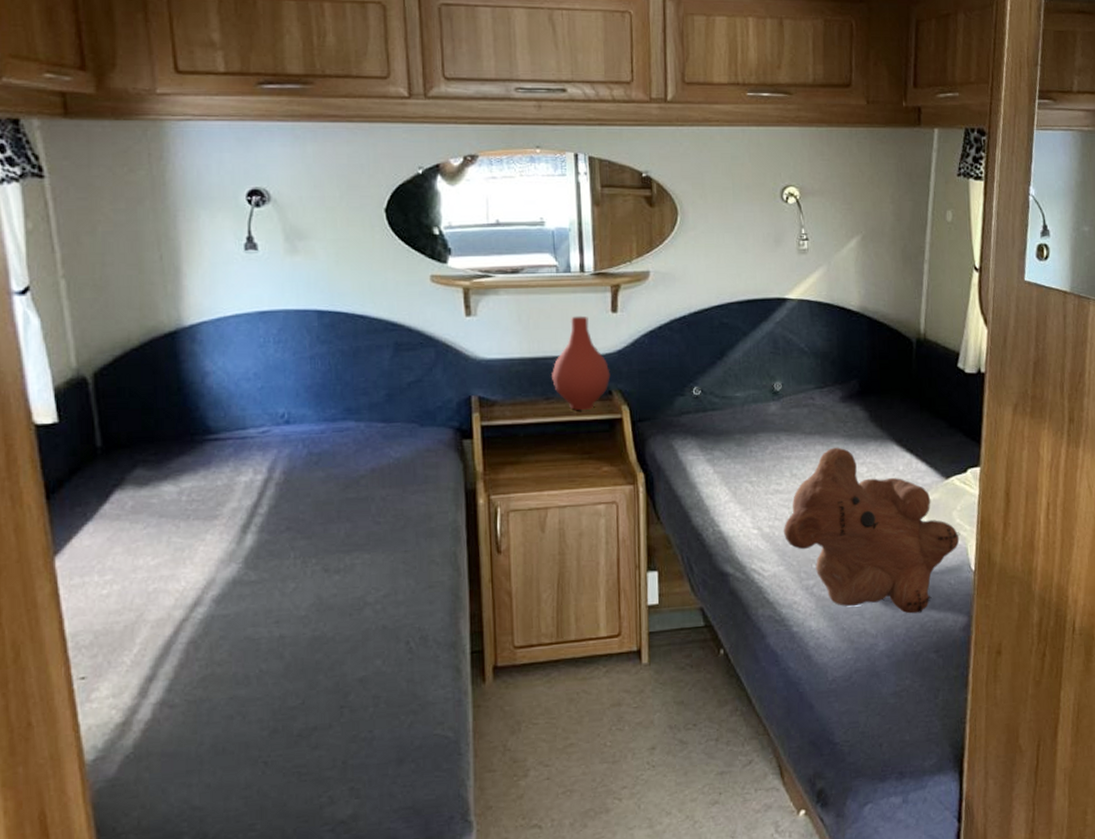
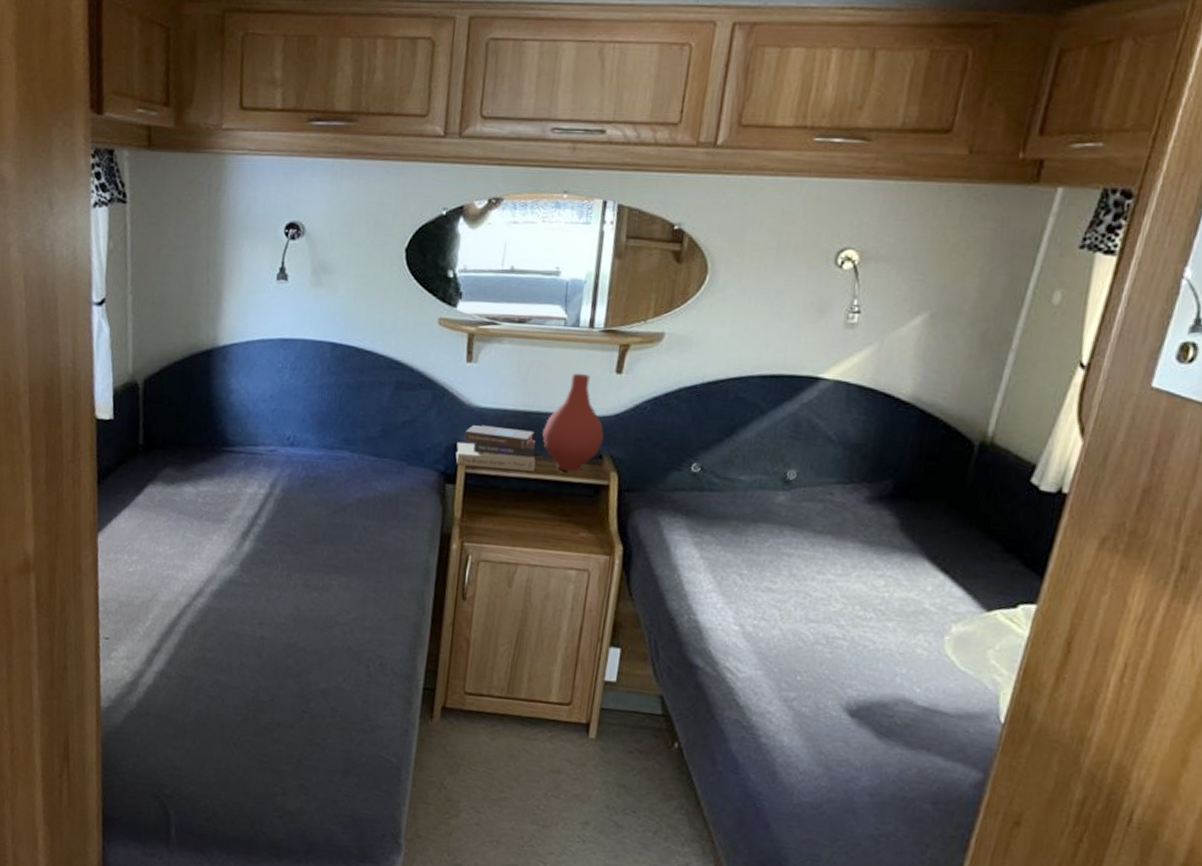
books: none [468,376,549,420] -> present [455,424,536,471]
teddy bear: present [783,447,961,614] -> none [768,552,993,757]

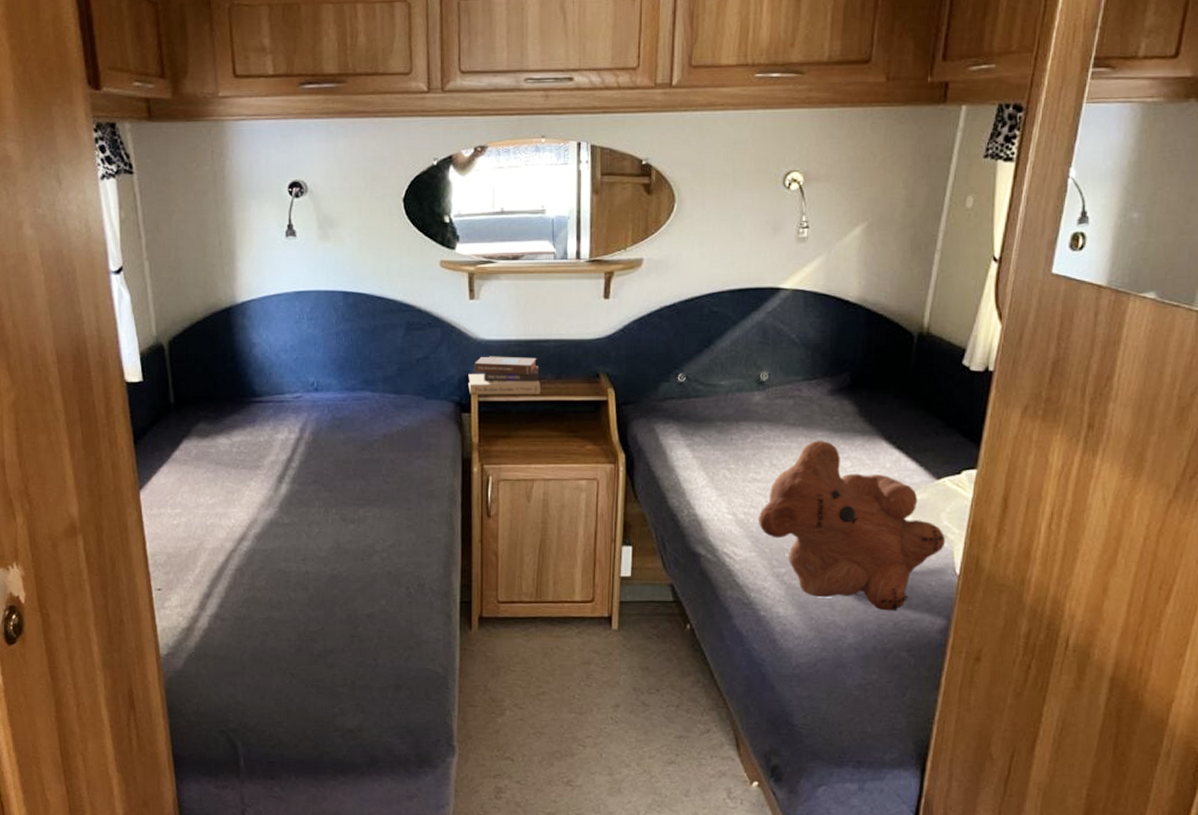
vase: present [542,373,605,472] -> none [544,301,599,391]
teddy bear: none [768,552,993,757] -> present [758,440,947,611]

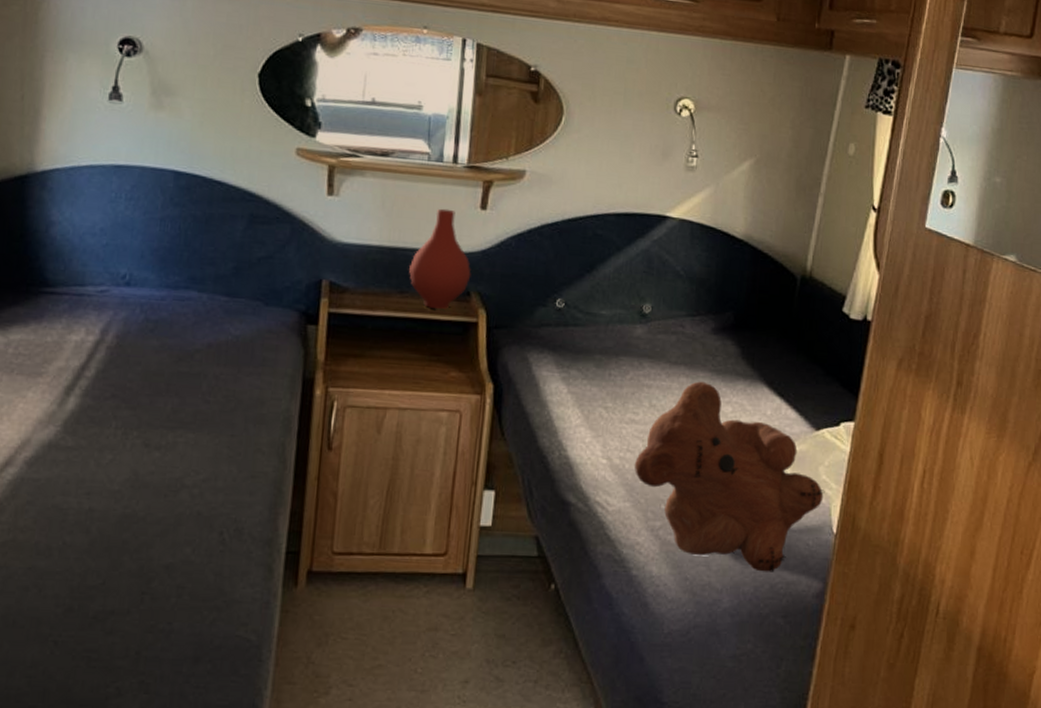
books: present [468,356,540,395] -> none [317,260,403,310]
vase: none [544,301,599,391] -> present [409,208,472,309]

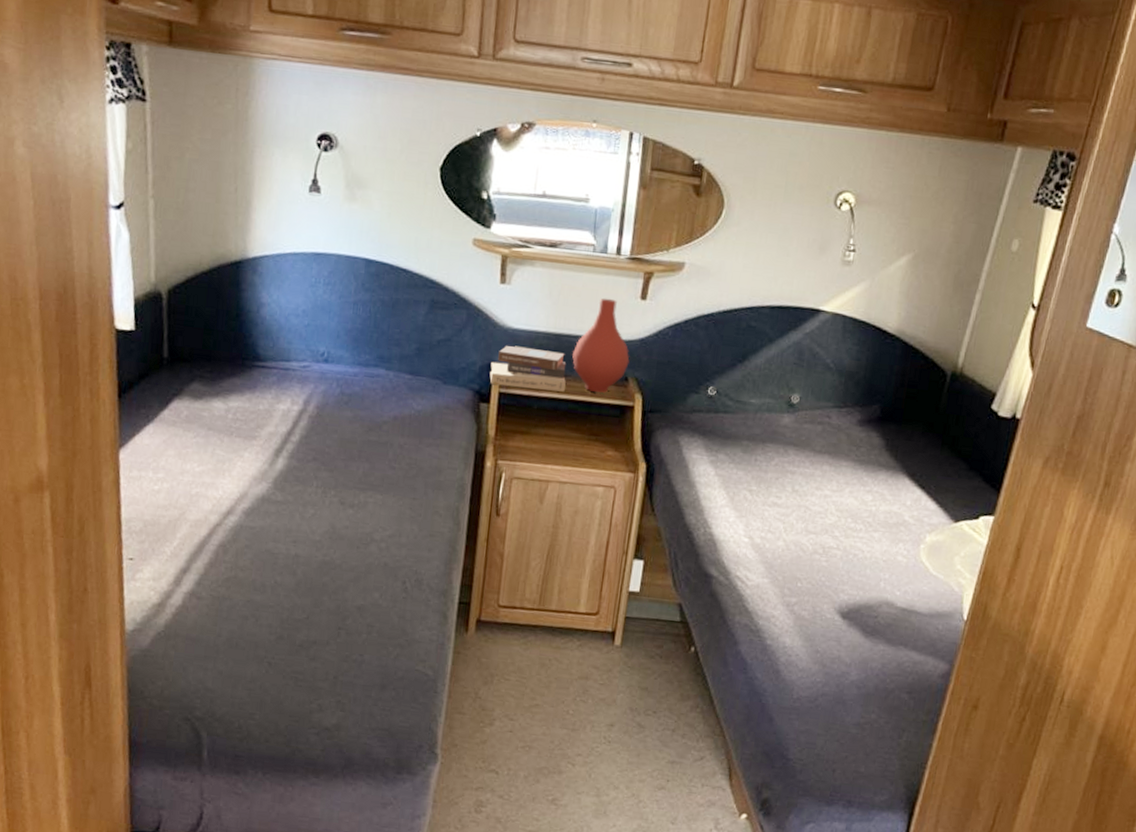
books: none [317,260,403,310] -> present [490,345,567,392]
teddy bear: present [634,381,825,572] -> none [774,470,959,652]

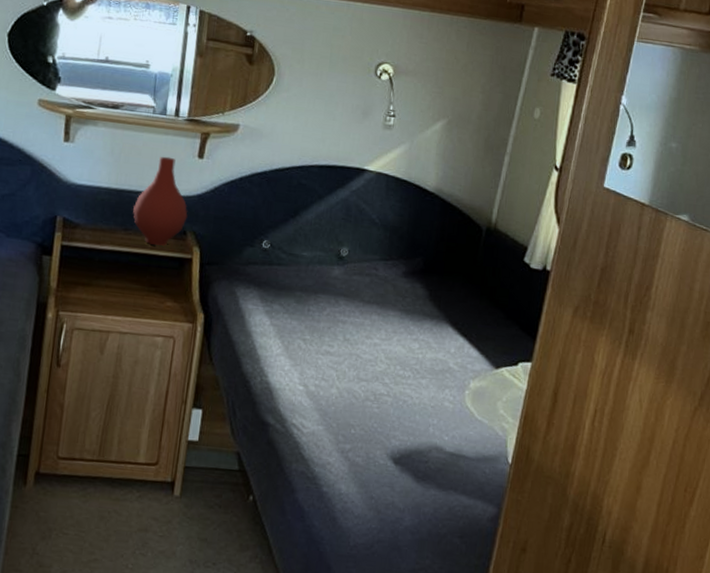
books: present [490,345,567,392] -> none [52,199,127,245]

